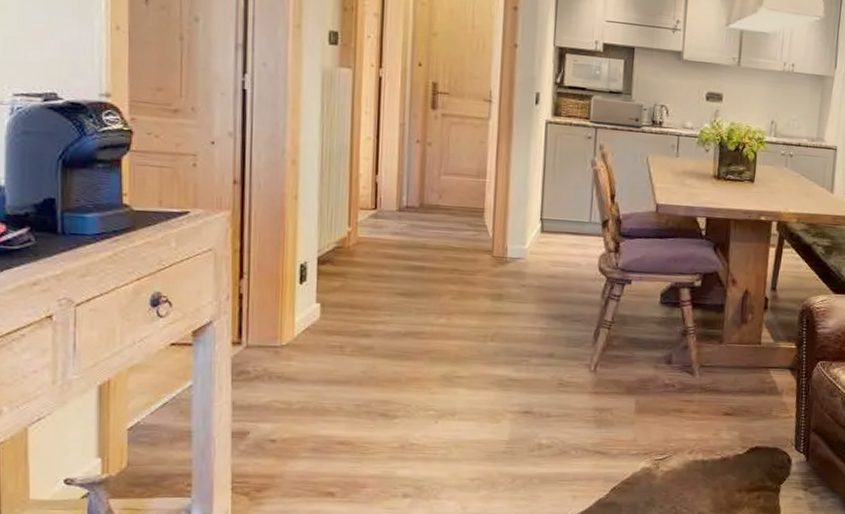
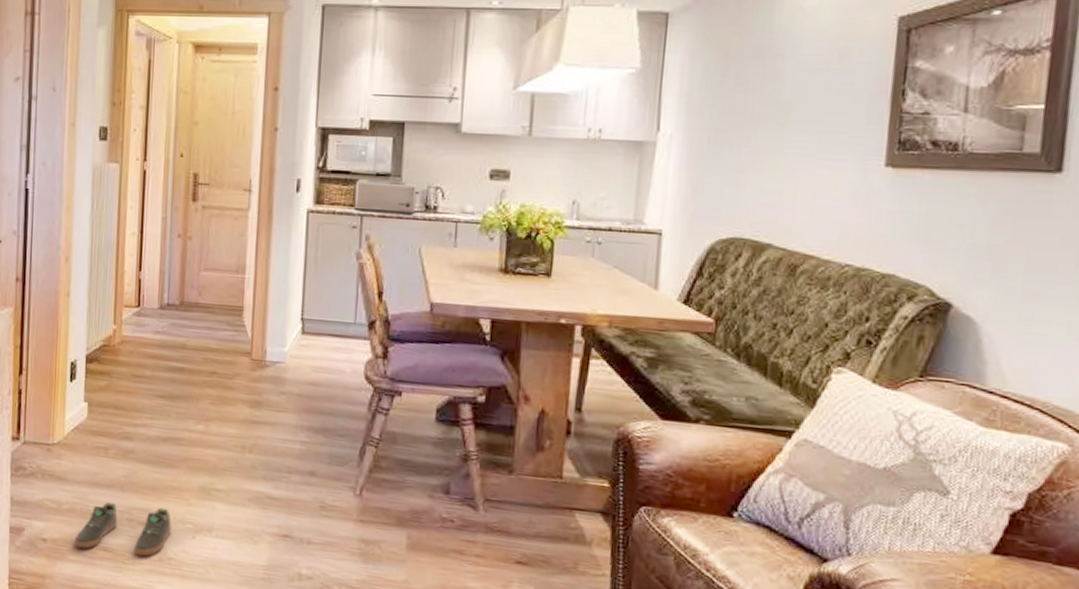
shoe: none [307,398,413,445] -> present [74,502,172,556]

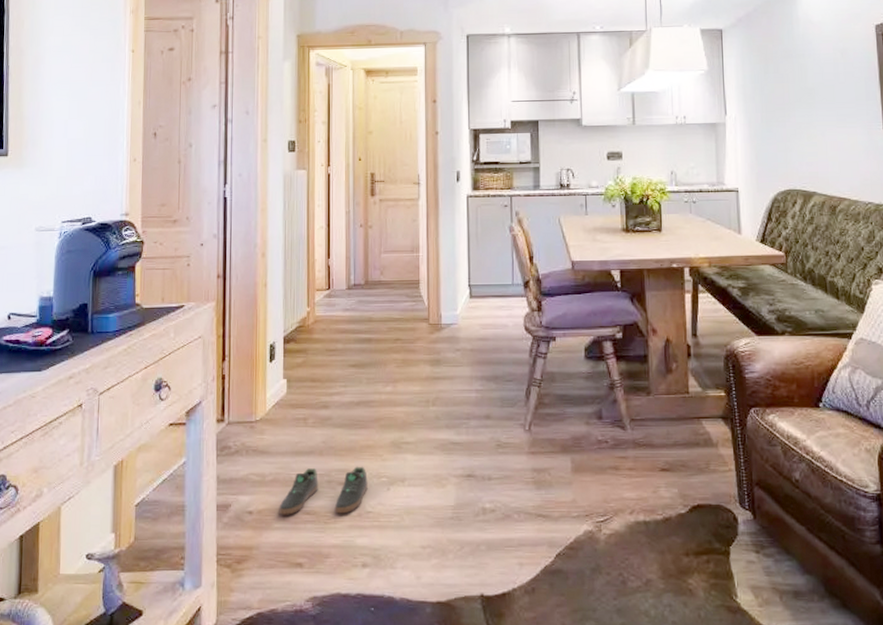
toaster: present [354,178,419,215] -> none [504,166,554,193]

